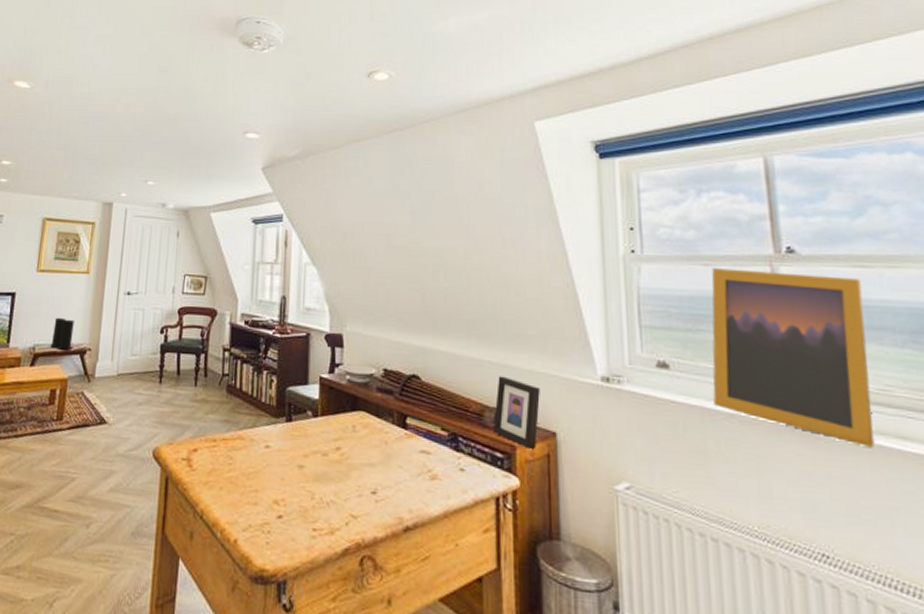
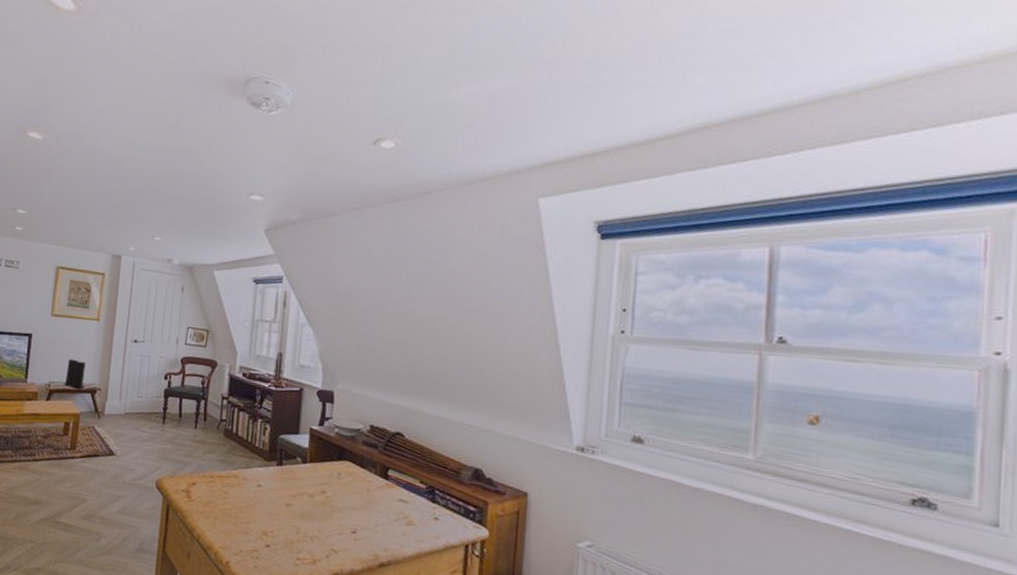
picture frame: present [494,376,540,449] -> none [469,439,516,506]
picture frame: present [711,268,875,449] -> none [682,353,848,530]

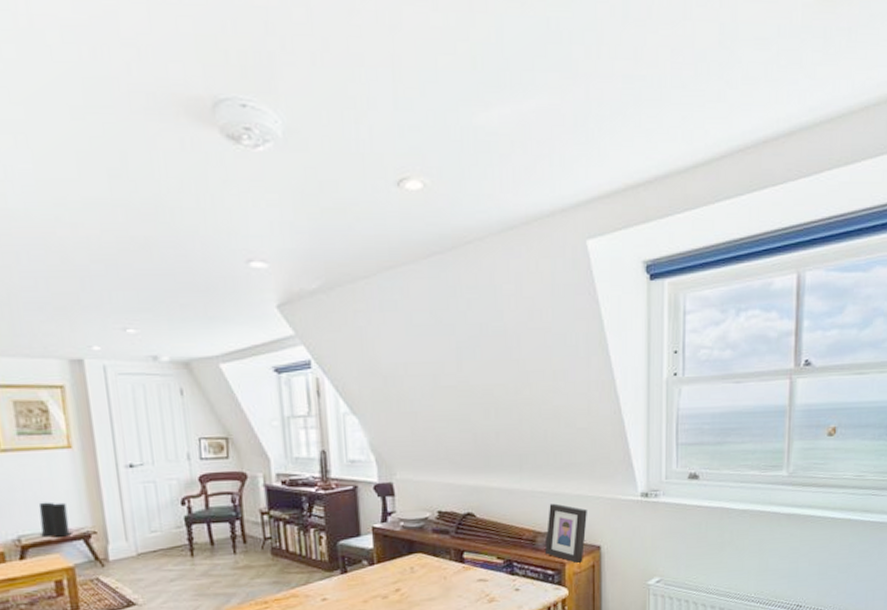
picture frame: none [469,439,516,506] -> present [545,503,587,563]

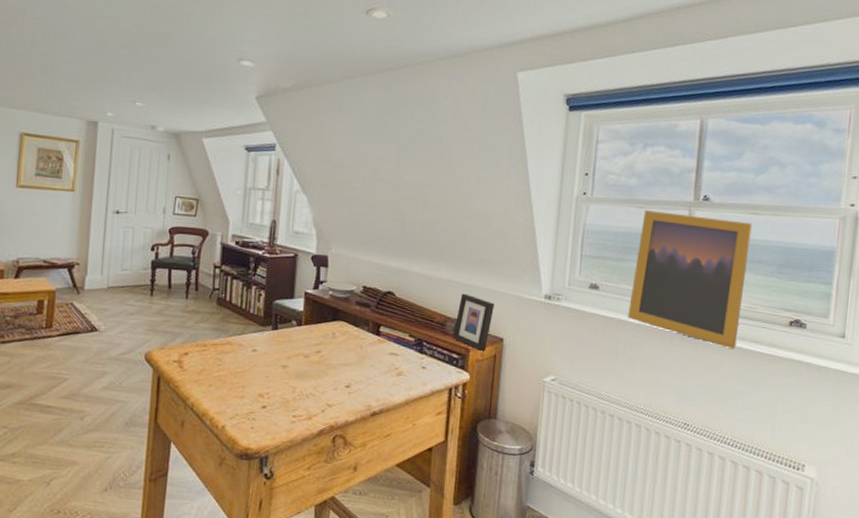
speaker: present [38,502,72,539] -> none [35,232,60,265]
picture frame: none [732,384,857,522] -> present [628,210,752,350]

